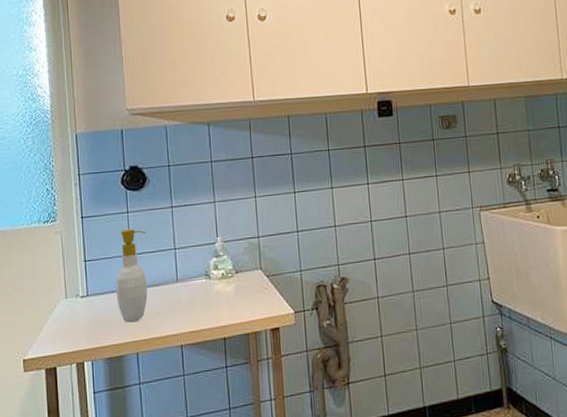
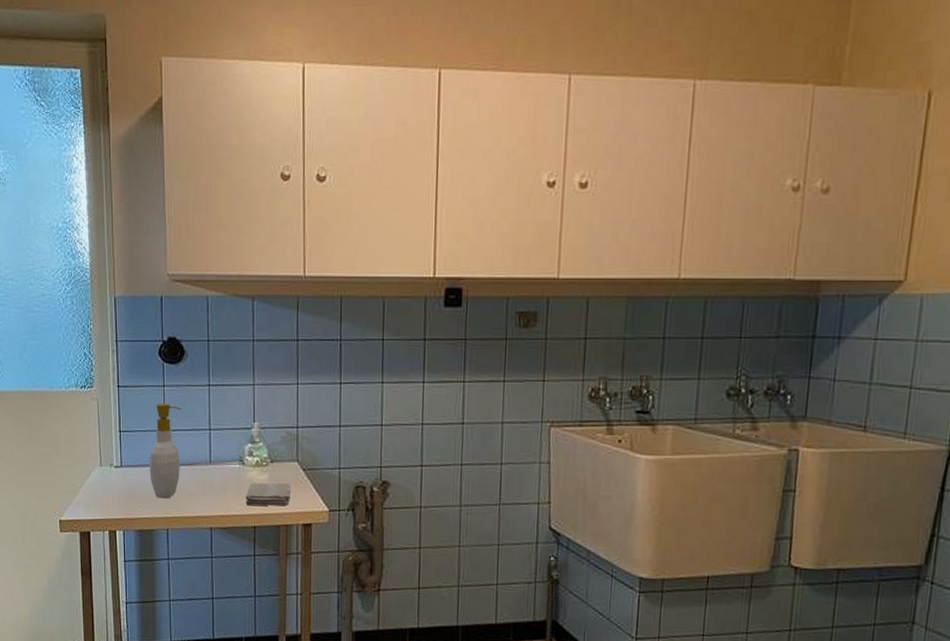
washcloth: none [213,291,257,318] -> present [245,483,290,506]

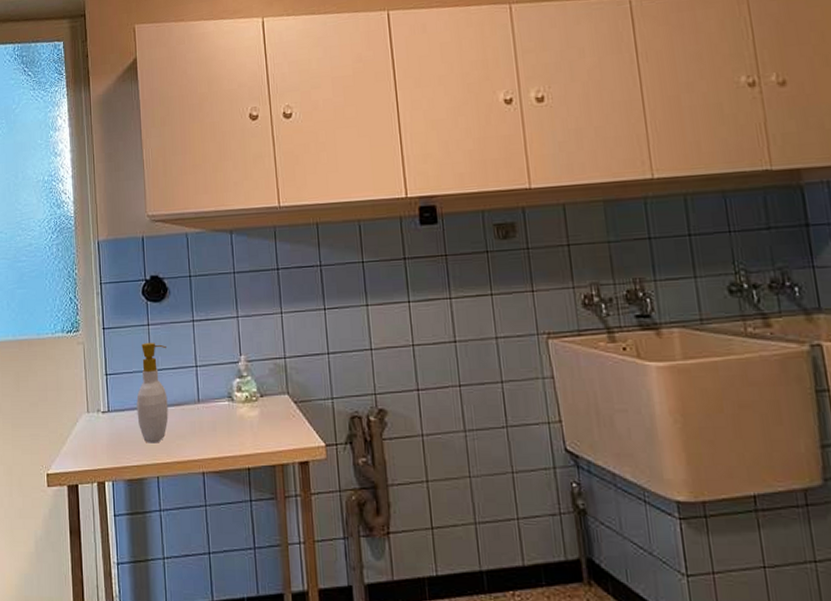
washcloth: present [245,483,290,506] -> none [237,418,284,446]

